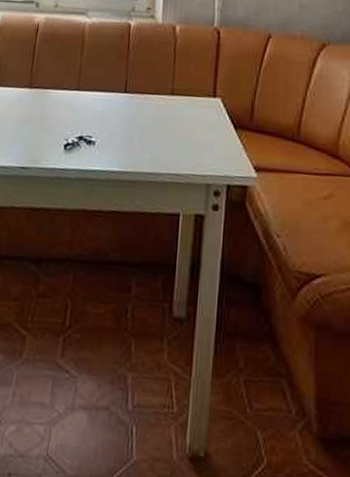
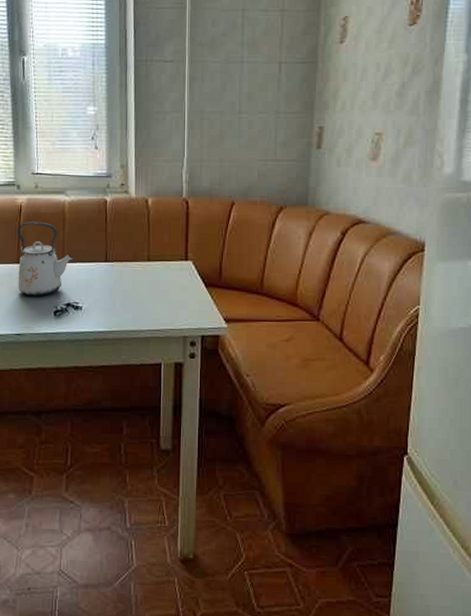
kettle: none [27,43,90,127] -> present [17,222,73,297]

